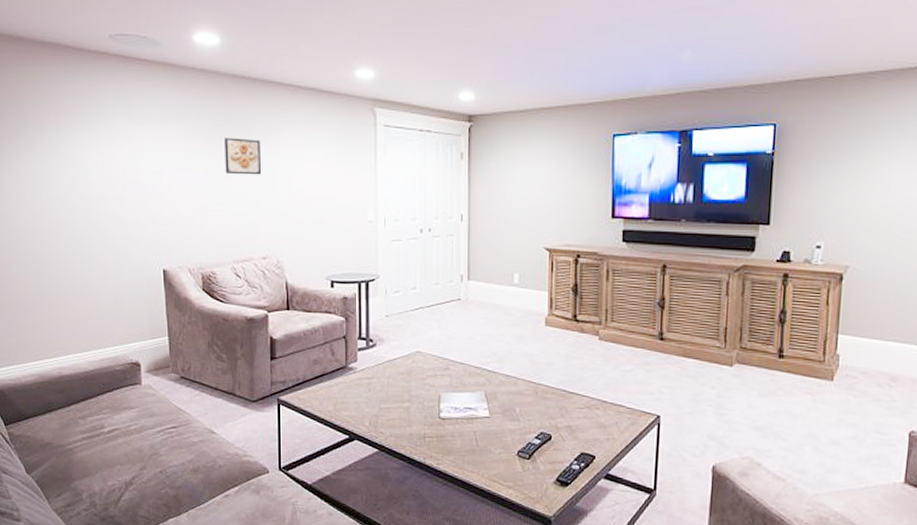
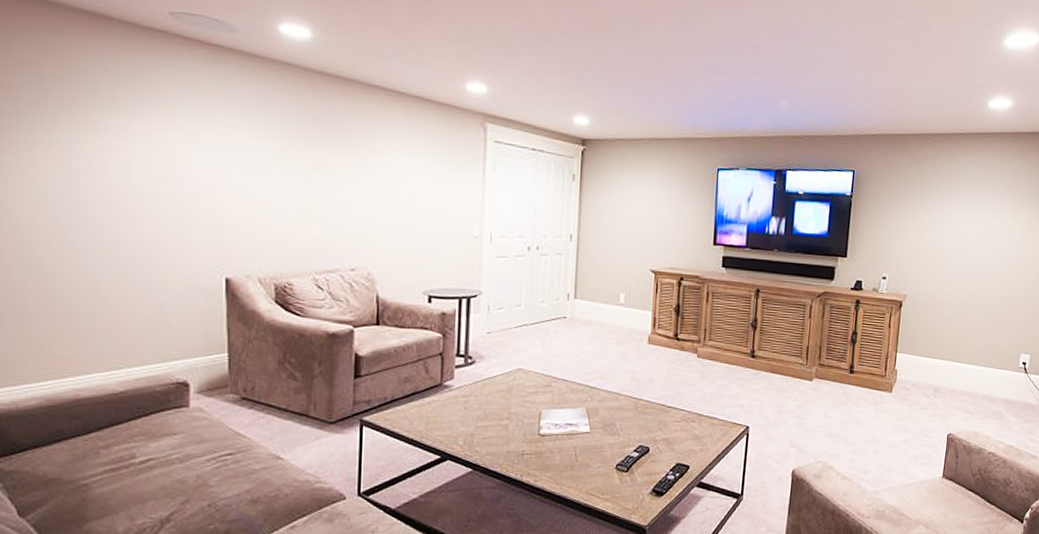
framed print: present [225,138,262,175] -> none [311,139,355,182]

